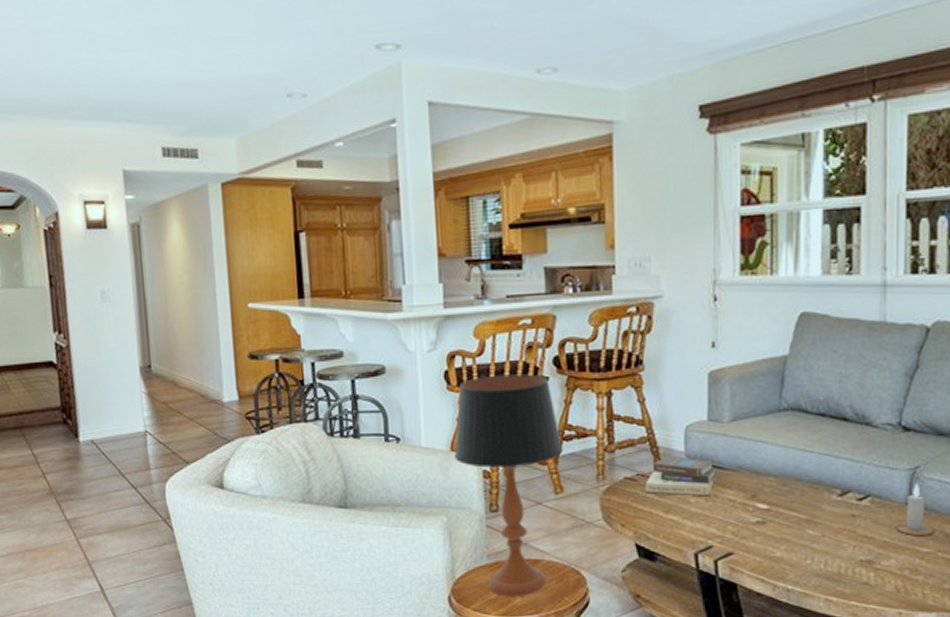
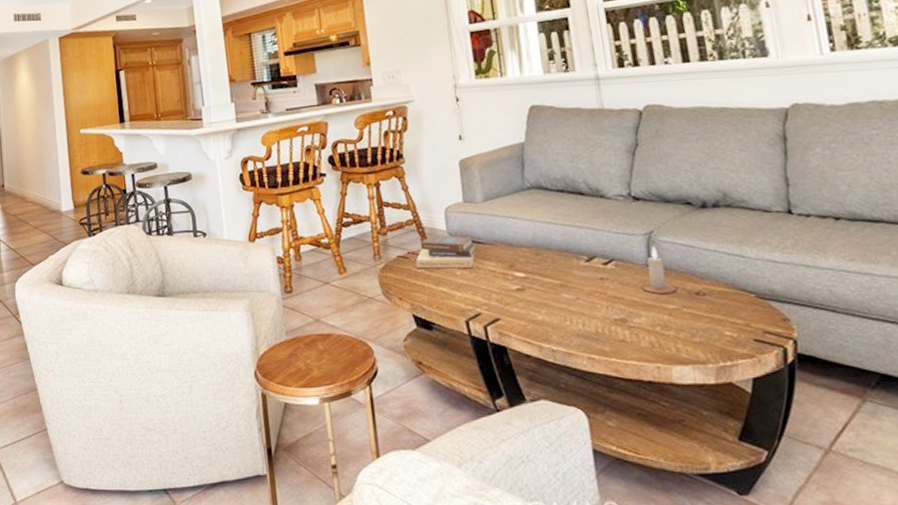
table lamp: present [454,374,564,596] -> none [252,172,344,369]

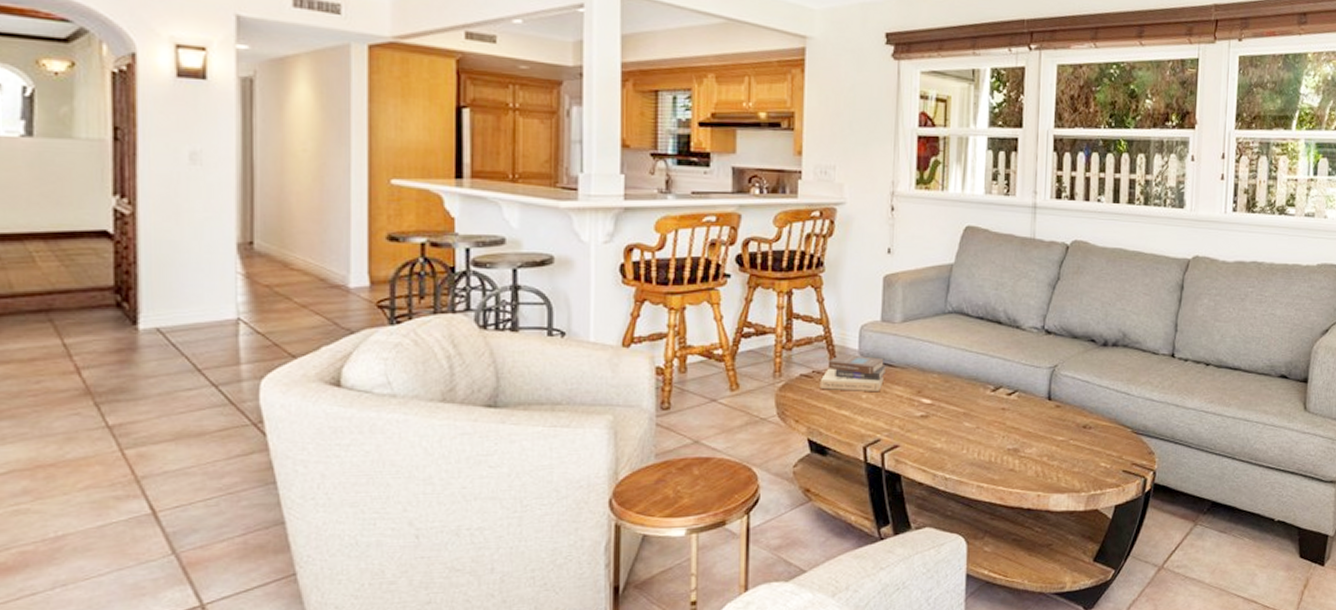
candle: present [642,246,677,295] -> none [1038,379,1068,427]

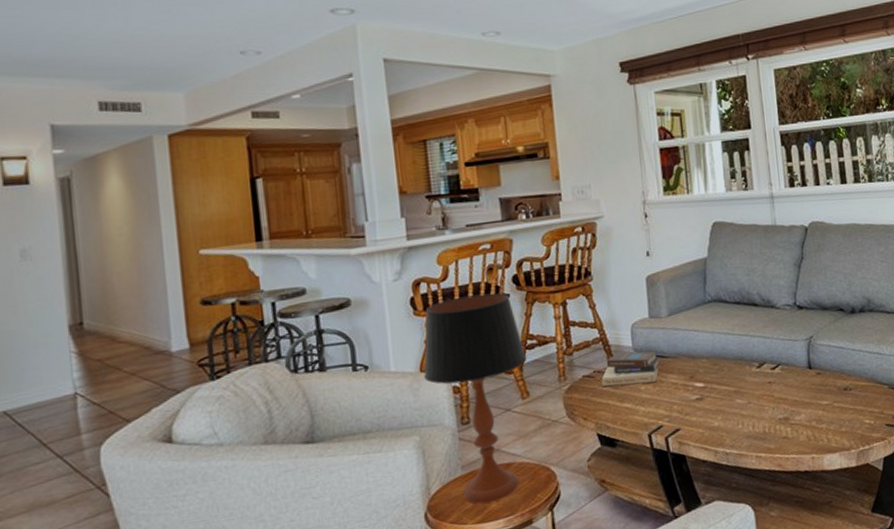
table lamp: none [626,270,742,497] -> present [424,293,527,504]

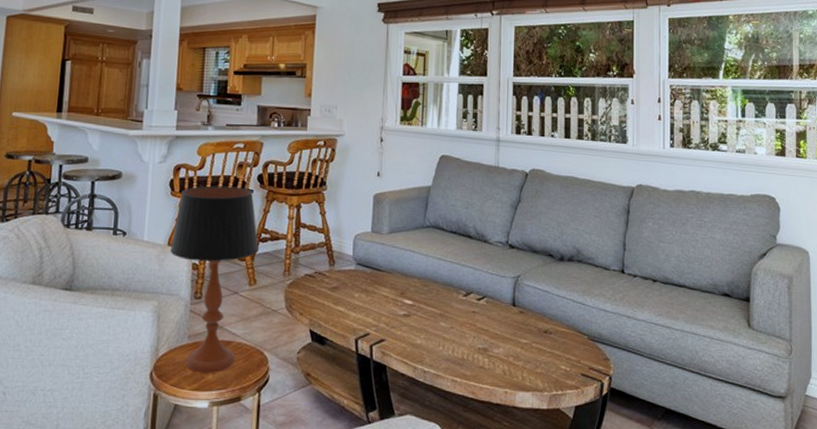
books: present [601,351,659,387] -> none [320,259,375,293]

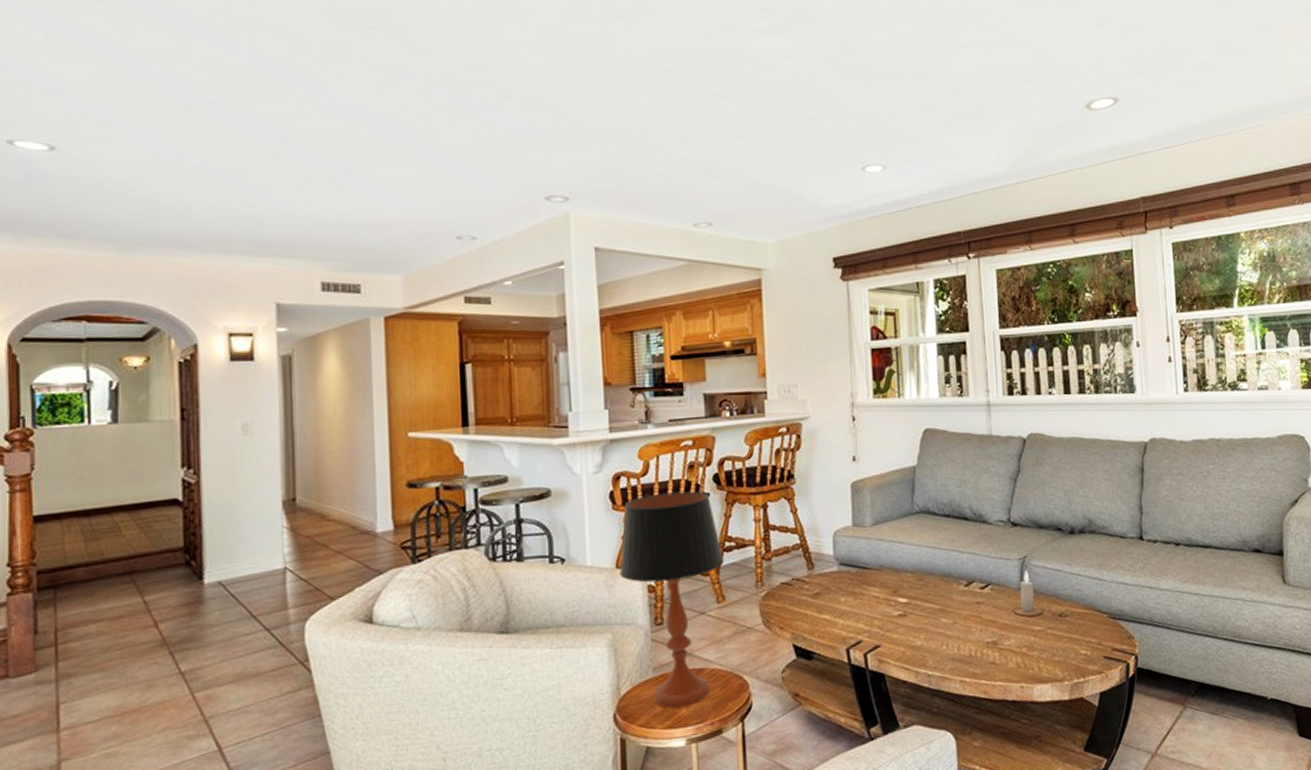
candle: none [504,288,531,331] -> present [1013,570,1043,617]

